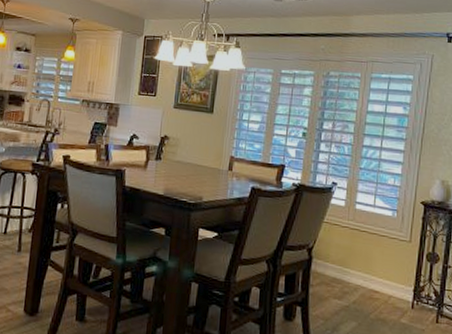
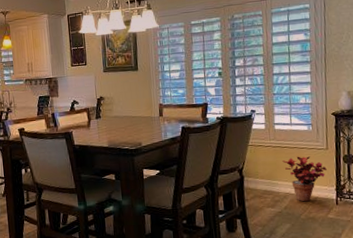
potted plant: none [358,244,407,300] -> present [282,156,327,202]

